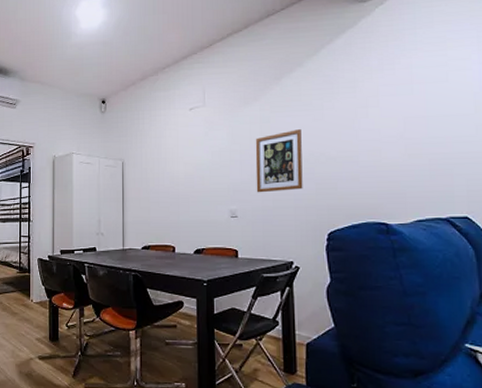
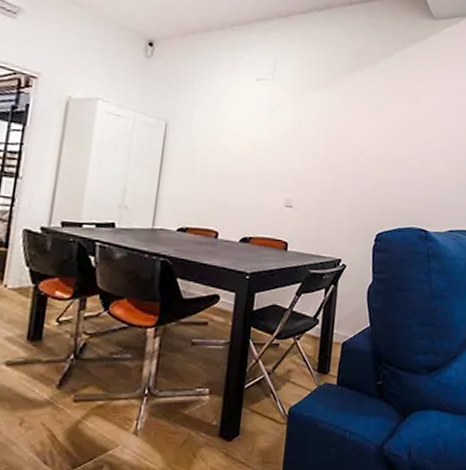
wall art: present [255,129,303,193] -> none [315,126,366,188]

